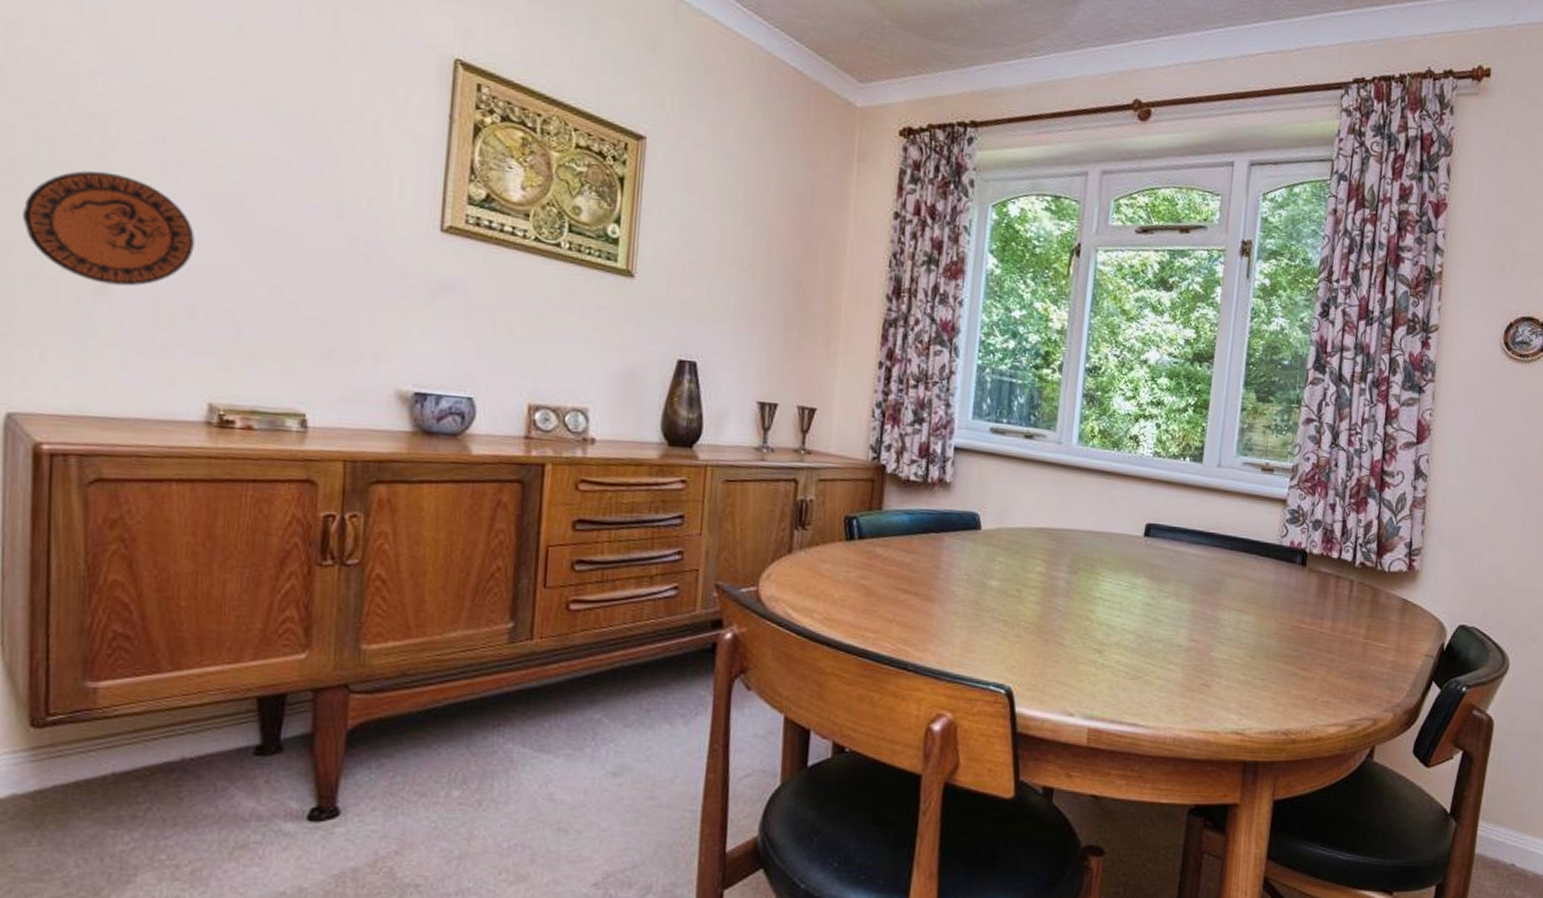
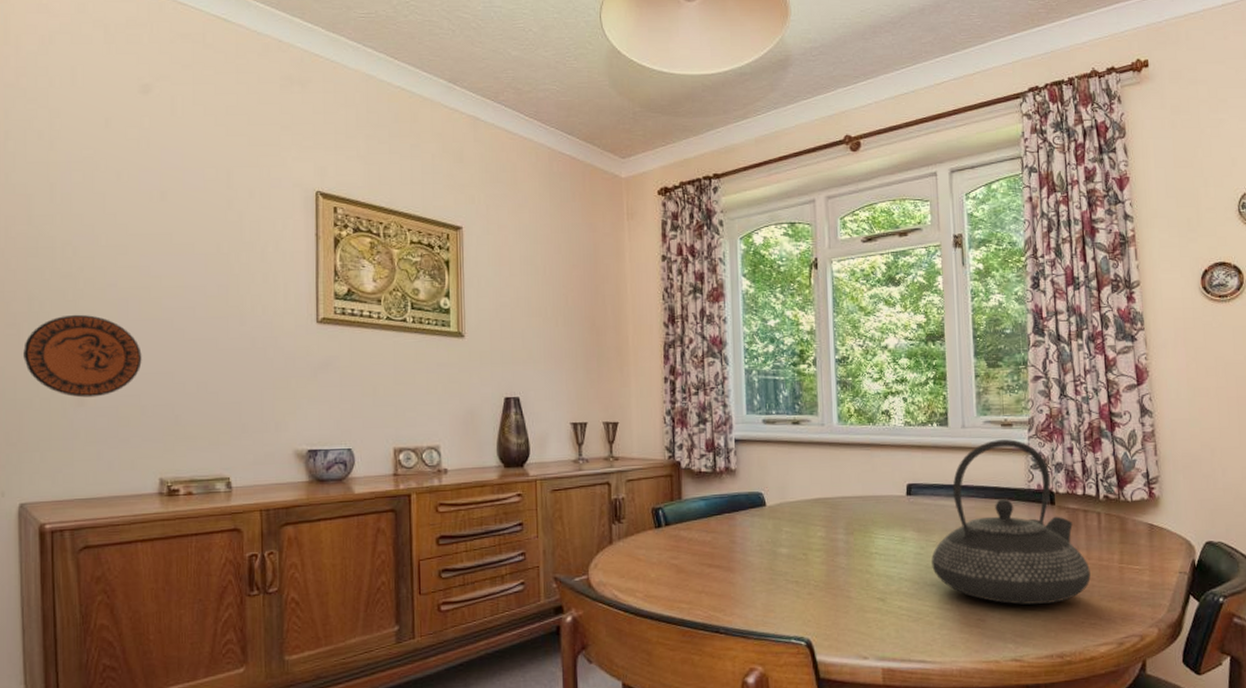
teapot: none [1160,485,1333,675] -> present [931,439,1091,605]

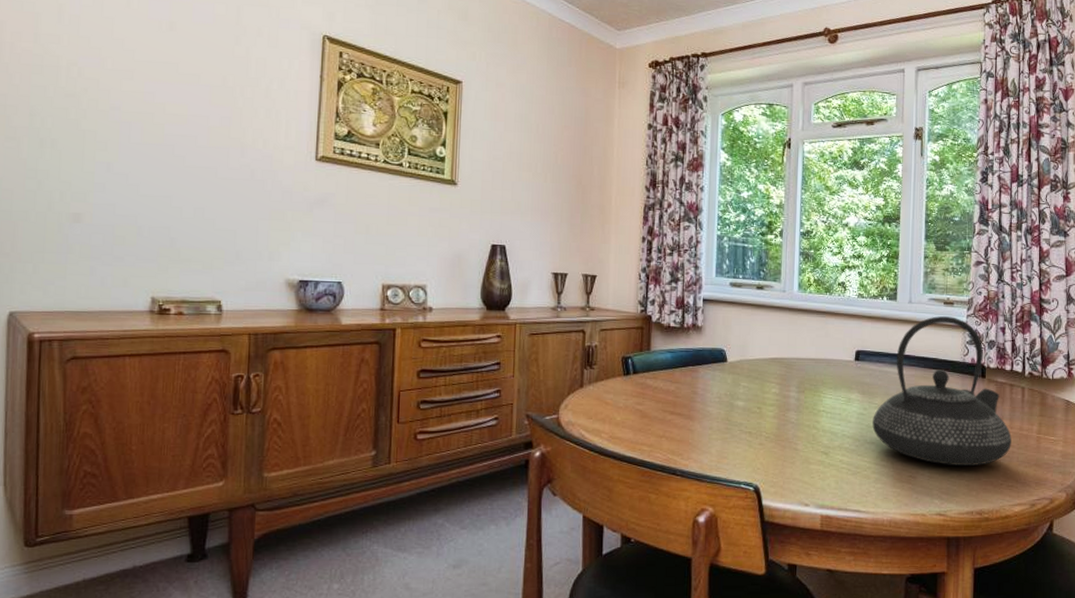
decorative plate: present [23,314,142,398] -> none [22,133,141,215]

